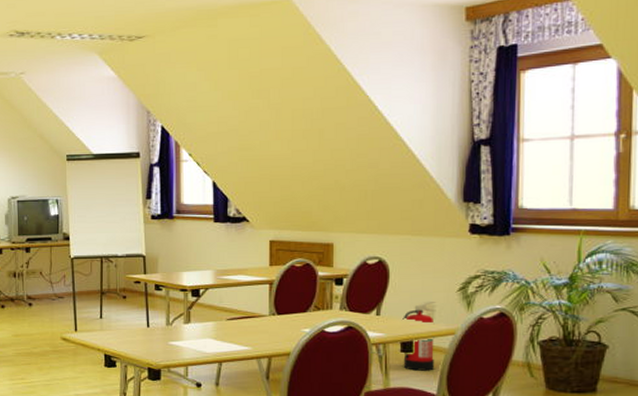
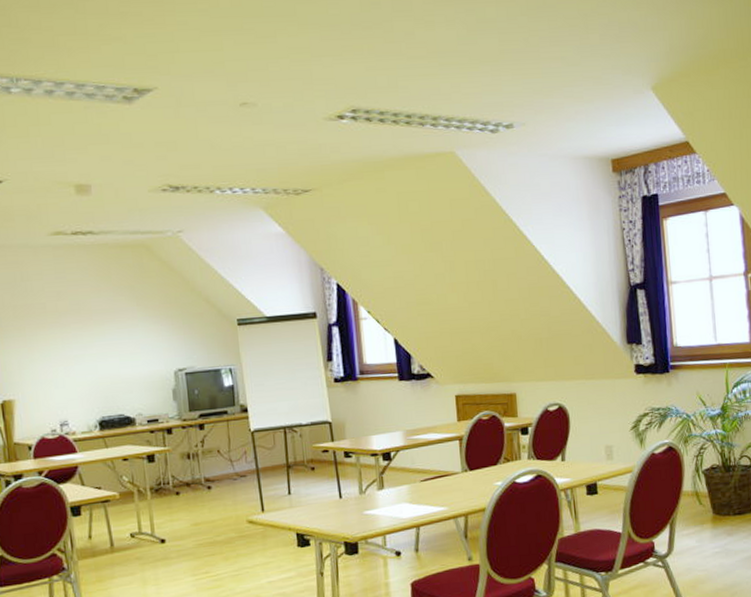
fire extinguisher: present [403,300,437,371] -> none [585,441,619,512]

